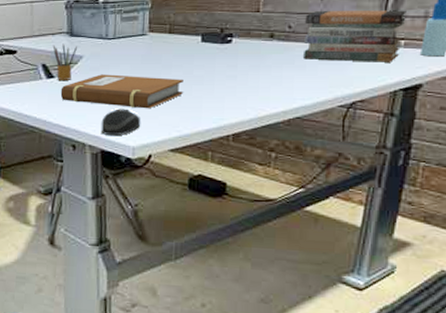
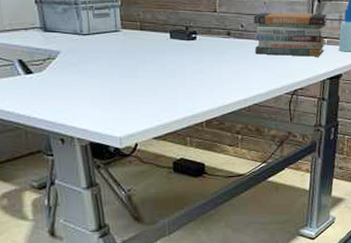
pencil box: present [52,43,77,80] -> none [27,39,53,76]
notebook: present [60,74,184,109] -> none [41,69,159,101]
computer mouse: present [101,108,141,136] -> none [86,102,125,128]

